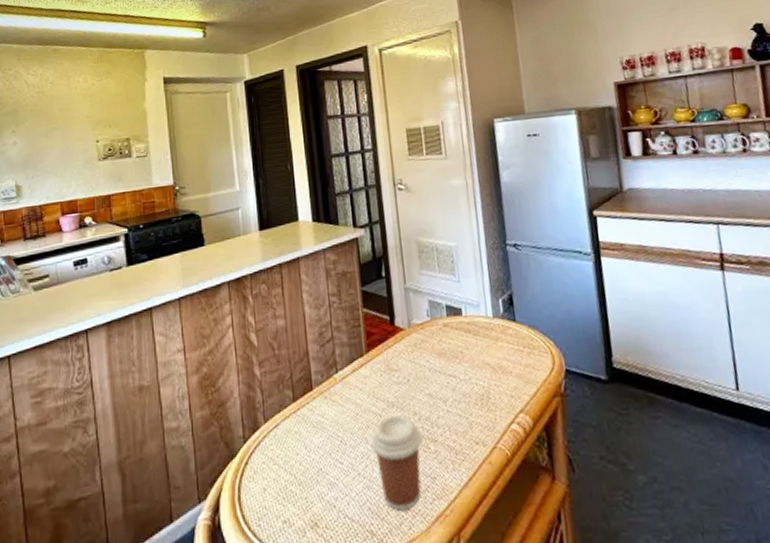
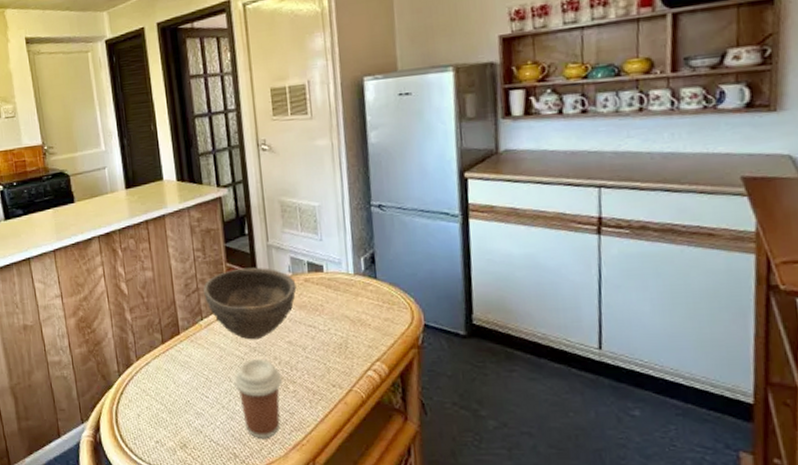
bowl: none [339,312,436,394] -> present [203,267,297,340]

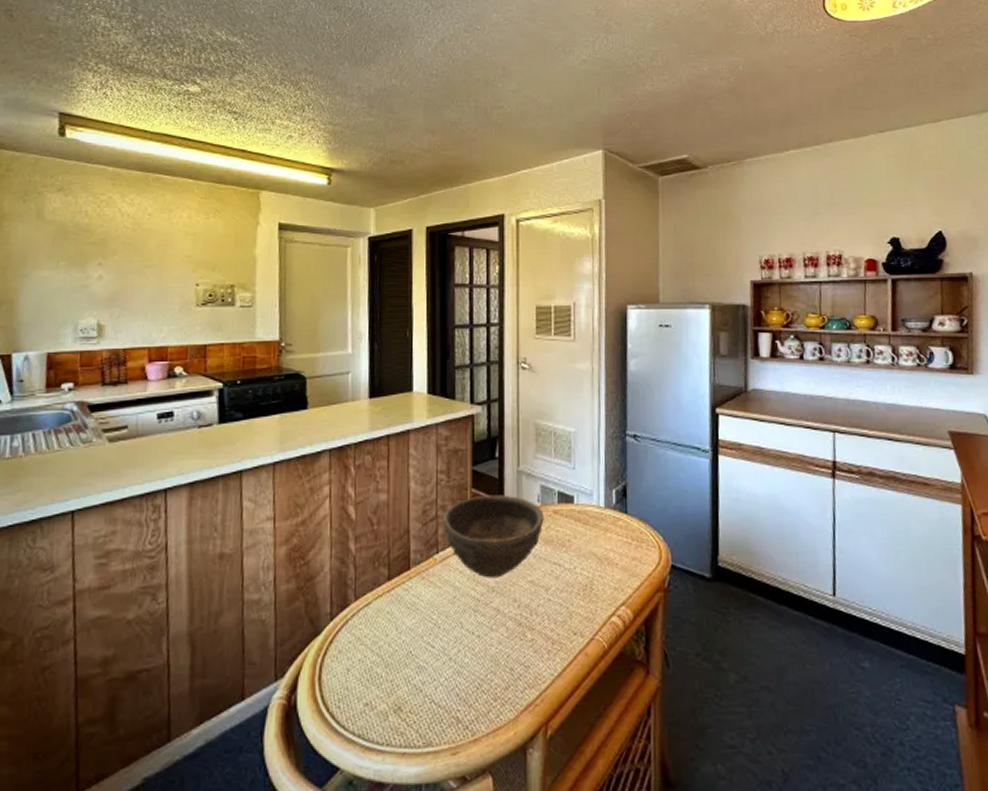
coffee cup: present [233,358,282,438] -> none [466,599,519,698]

